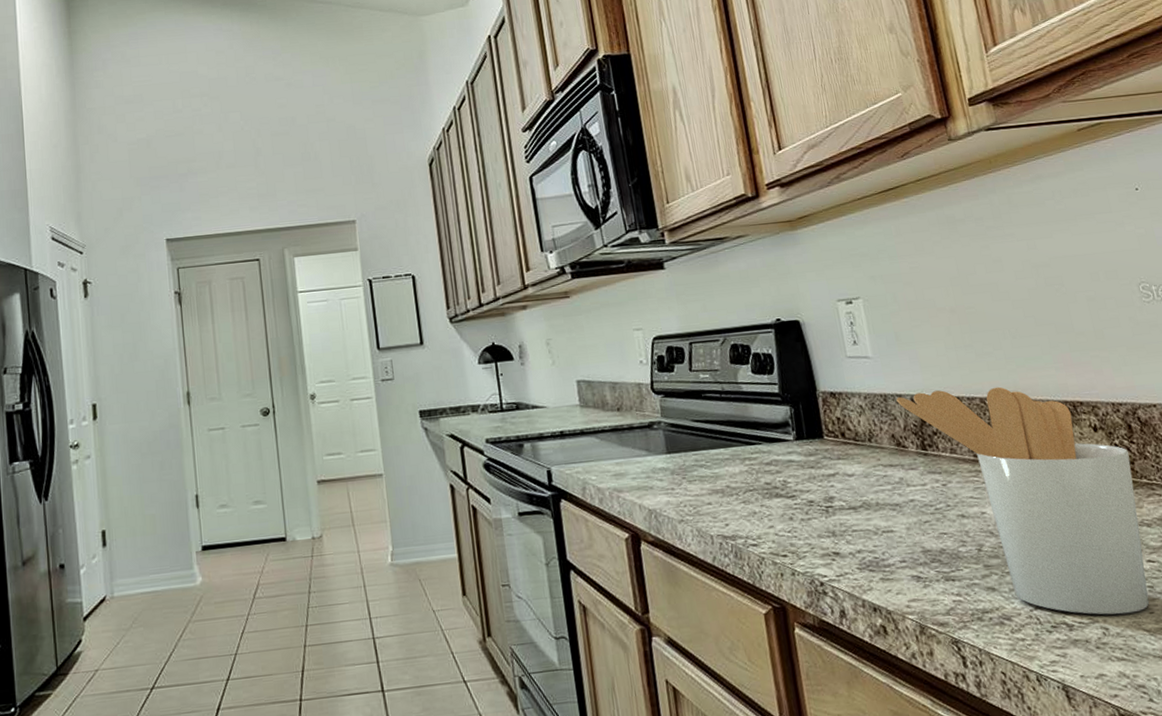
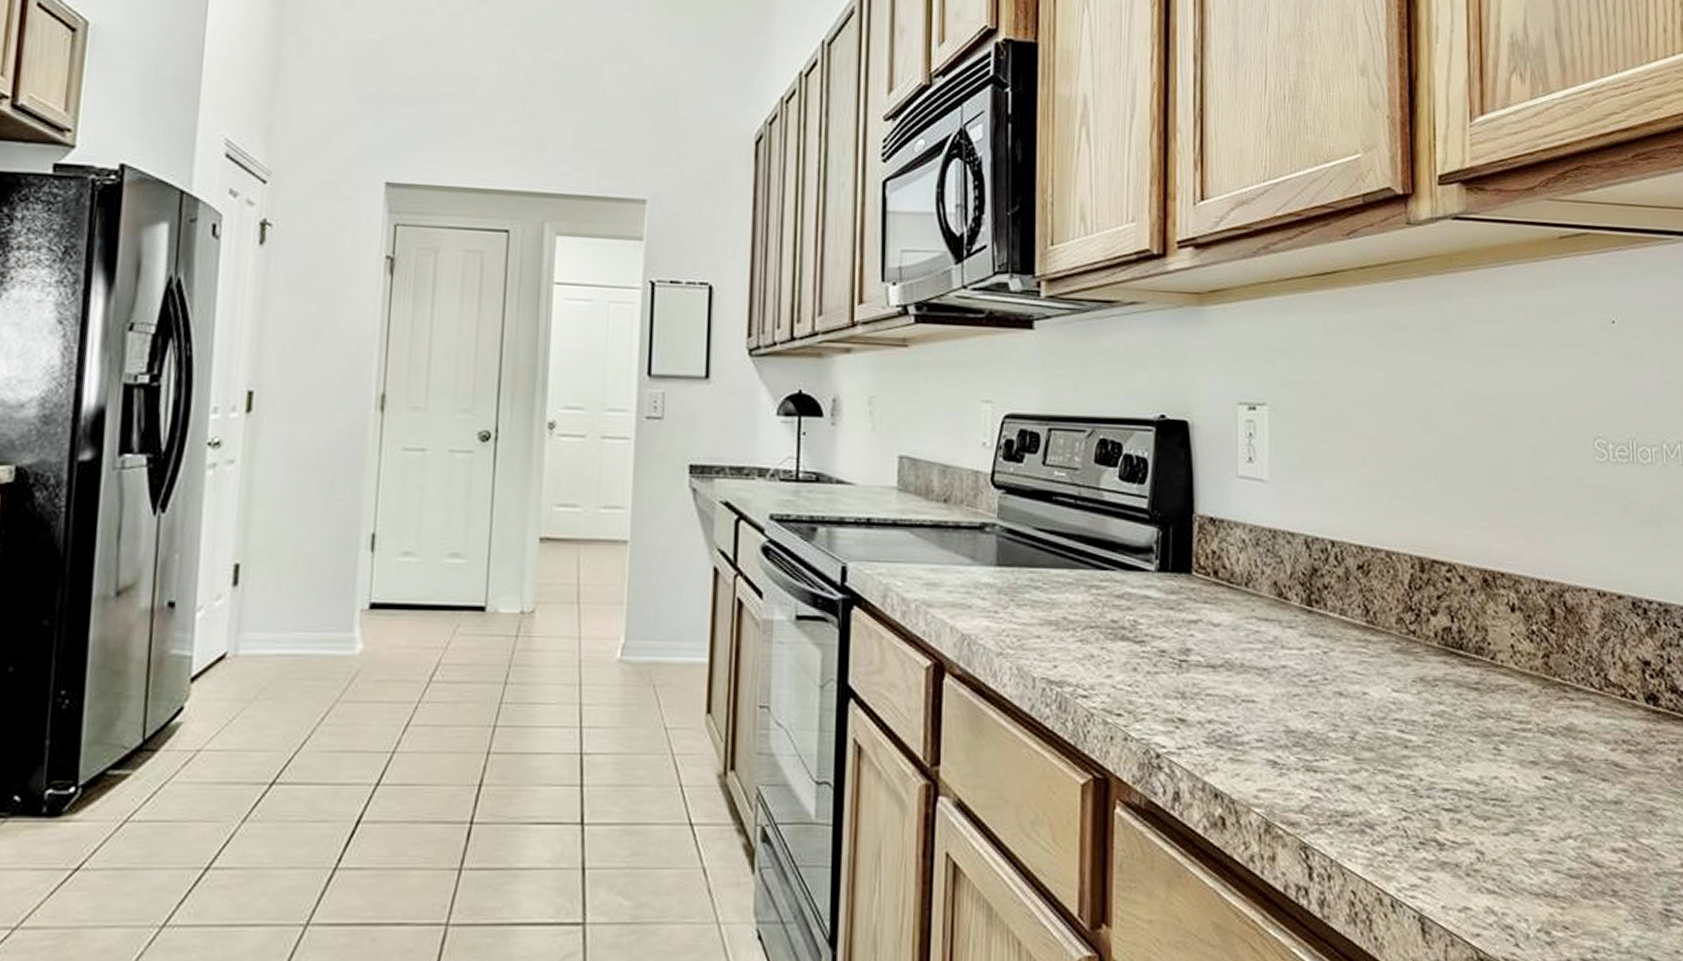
utensil holder: present [896,386,1150,615] -> none [1287,534,1546,838]

